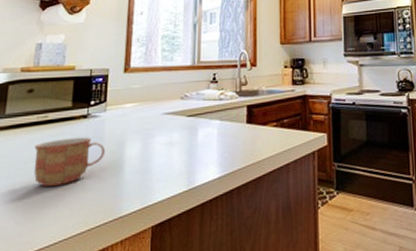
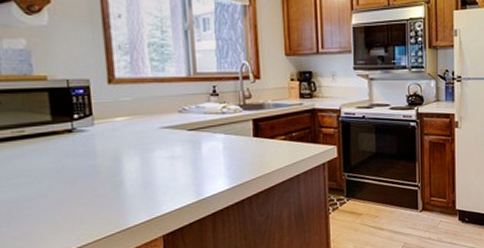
mug: present [33,137,105,187] -> none [15,152,100,203]

